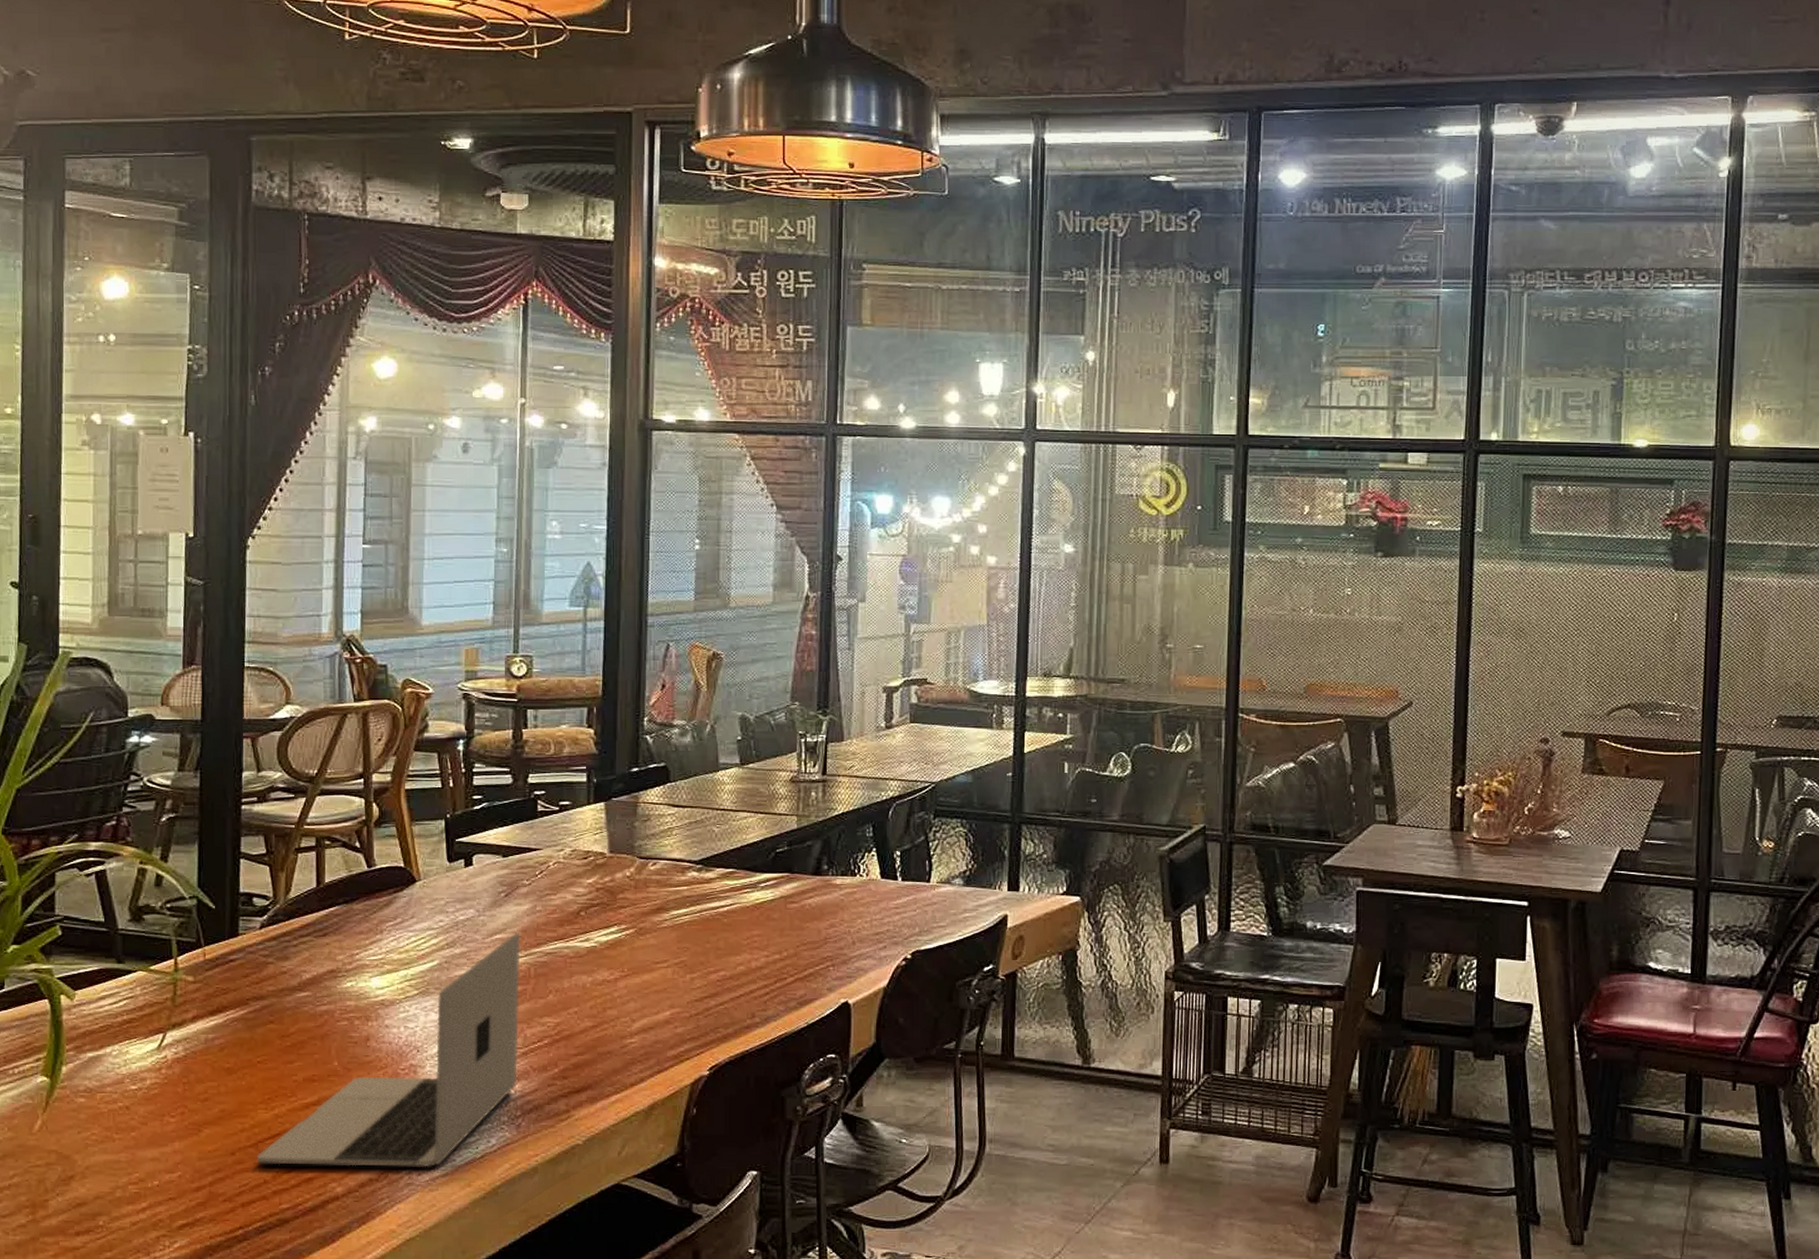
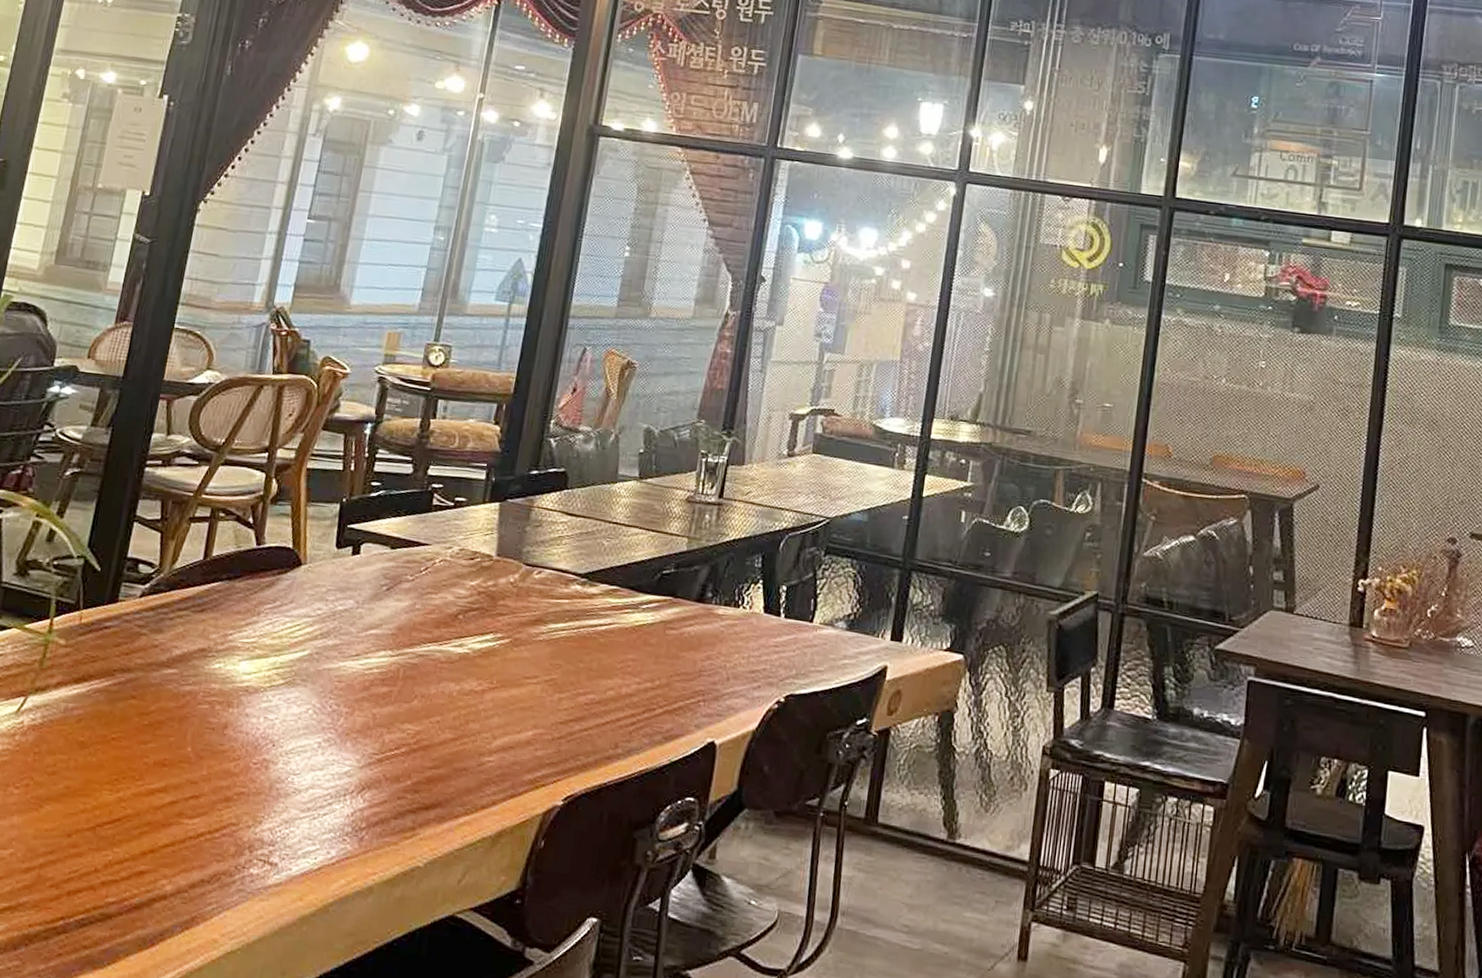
laptop: present [257,933,521,1168] -> none [92,630,395,875]

